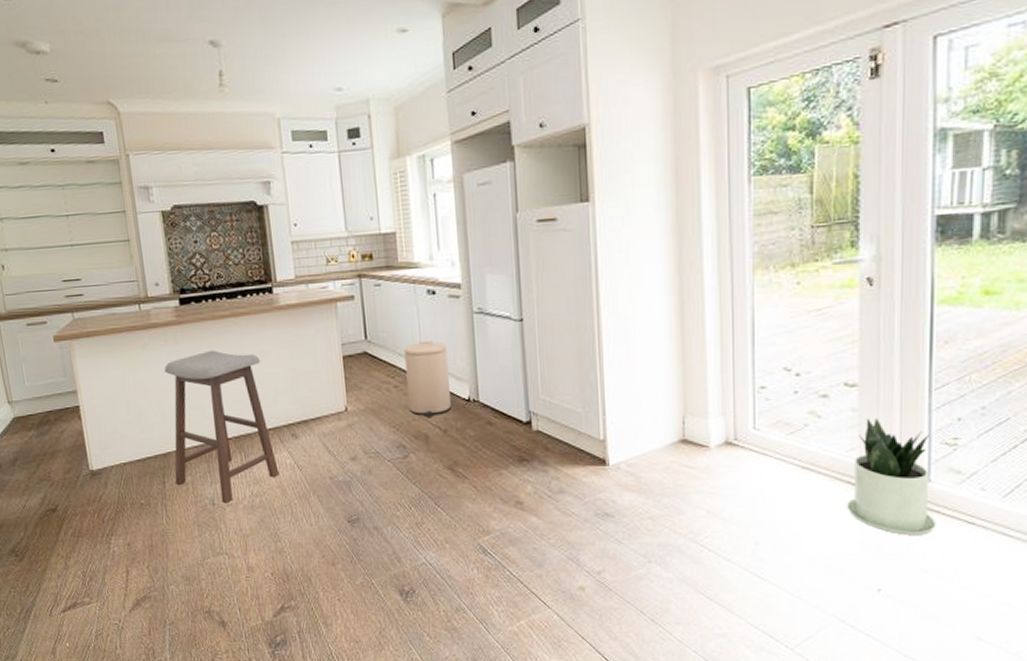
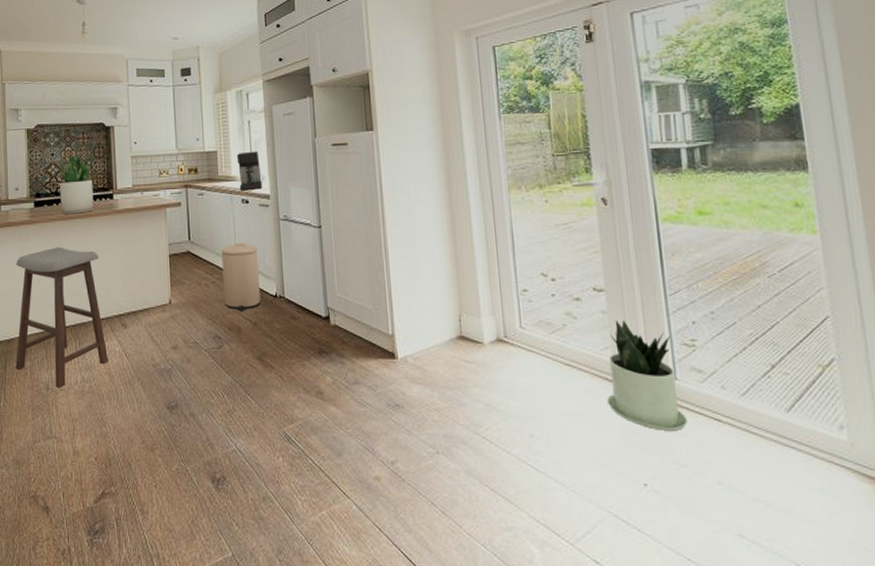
planter: none [204,236,250,314] -> present [58,151,94,215]
coffee maker: none [420,230,452,280] -> present [236,151,262,191]

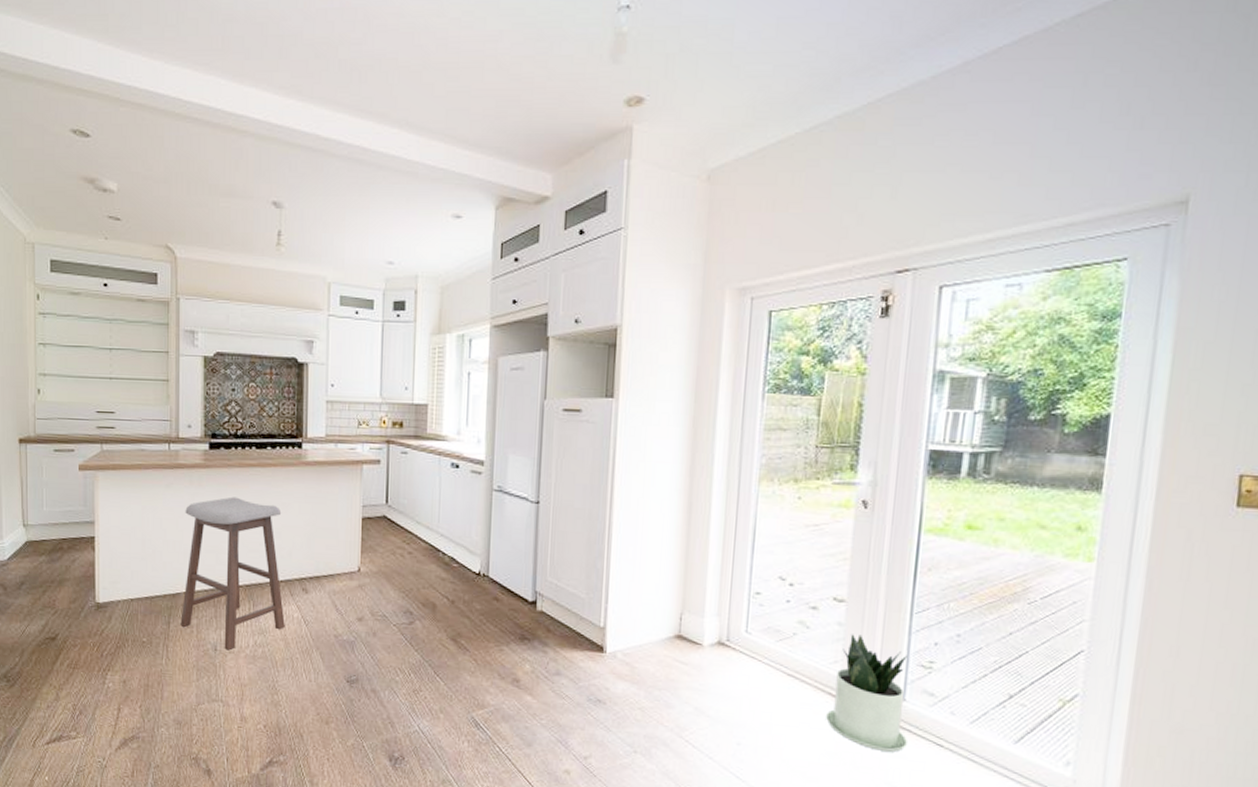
planter: present [58,151,94,215] -> none [239,390,279,462]
pedal bin: present [221,243,261,311] -> none [420,511,463,587]
coffee maker: present [236,151,262,191] -> none [450,408,477,454]

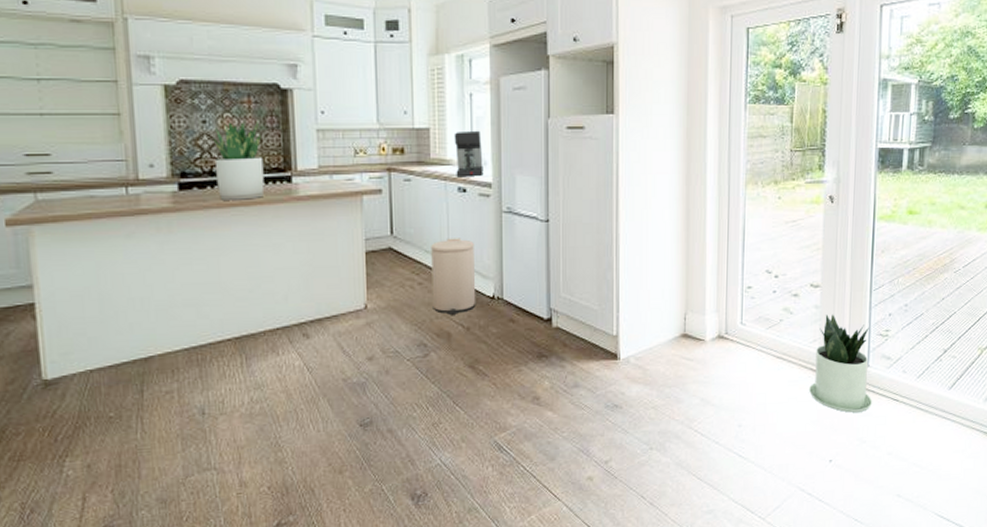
bar stool: present [180,496,285,651] -> none [153,241,285,412]
planter: none [239,390,279,462] -> present [213,120,265,202]
pedal bin: none [420,511,463,587] -> present [431,238,476,315]
coffee maker: none [450,408,477,454] -> present [454,130,484,178]

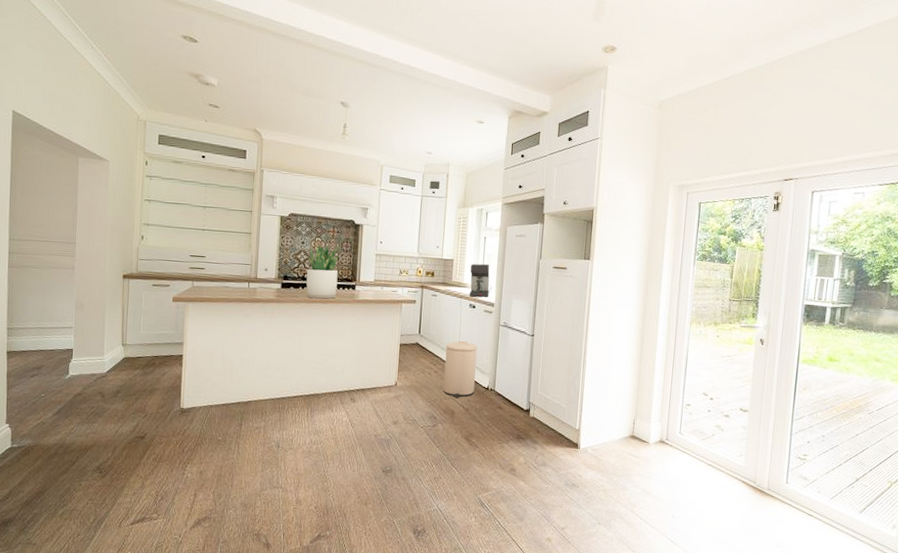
planter: present [809,314,873,413] -> none [734,435,790,521]

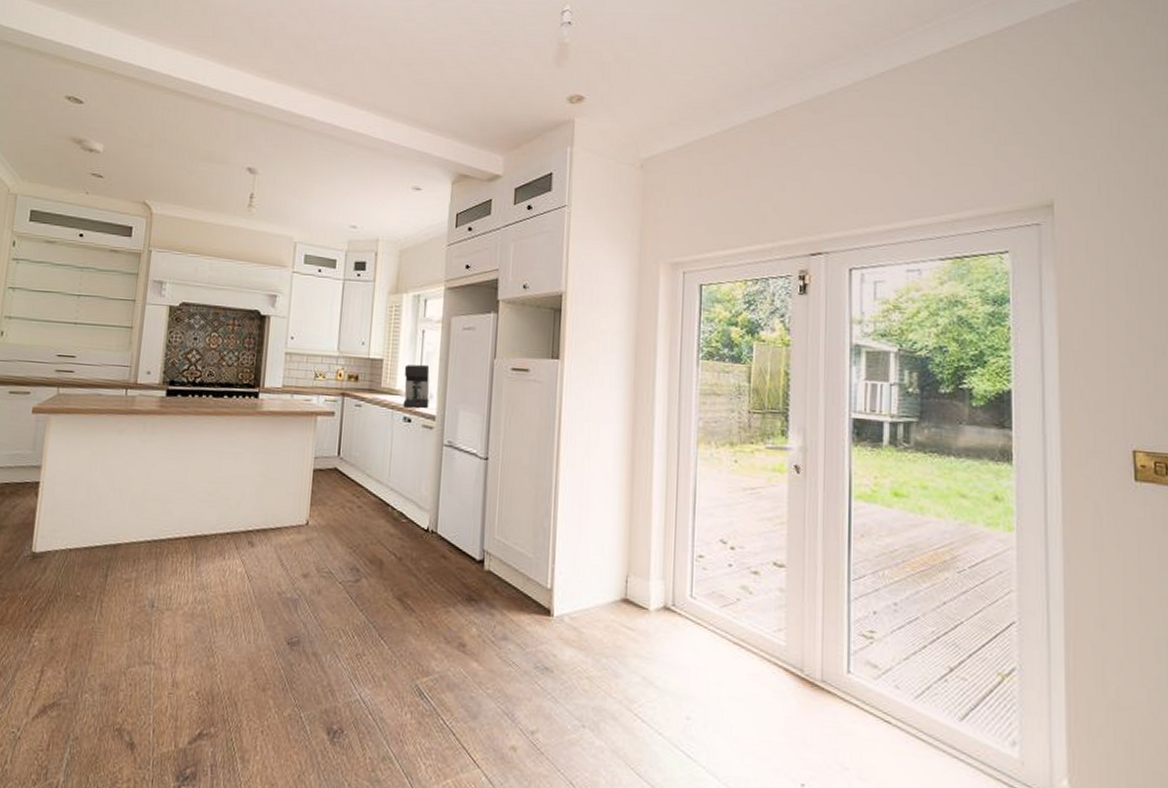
planter: present [306,244,339,299] -> none [197,340,240,410]
pedal bin: present [443,340,477,398] -> none [368,465,414,543]

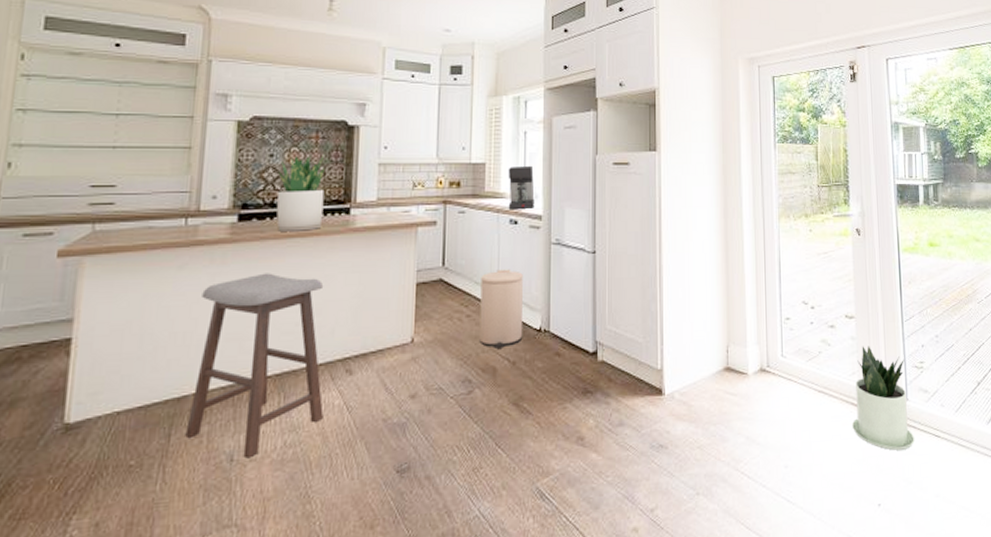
bar stool: none [118,444,233,607] -> present [185,273,324,459]
planter: none [197,340,240,410] -> present [276,154,325,233]
pedal bin: none [368,465,414,543] -> present [479,269,523,349]
planter: none [774,601,857,729] -> present [852,346,915,451]

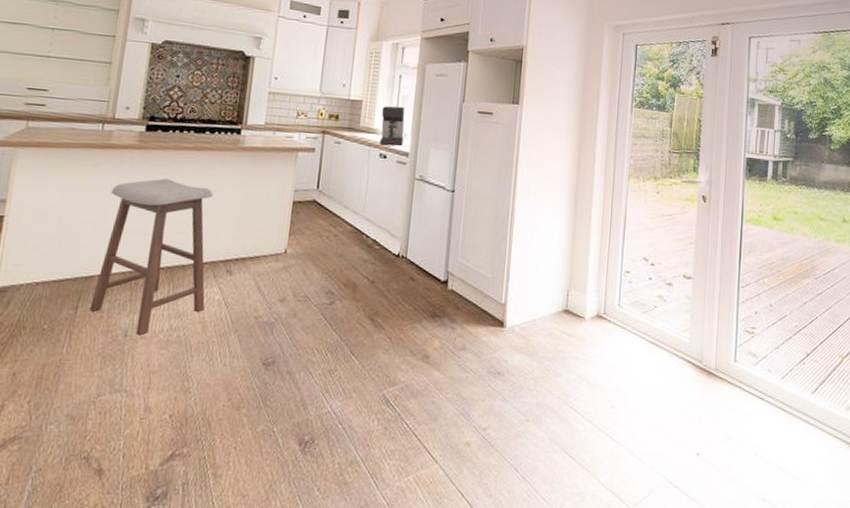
planter: present [276,154,325,233] -> none [178,78,223,146]
pedal bin: present [479,269,523,349] -> none [344,197,387,268]
planter: present [852,346,915,451] -> none [679,306,740,407]

